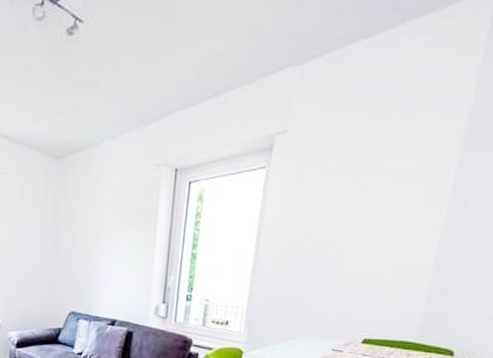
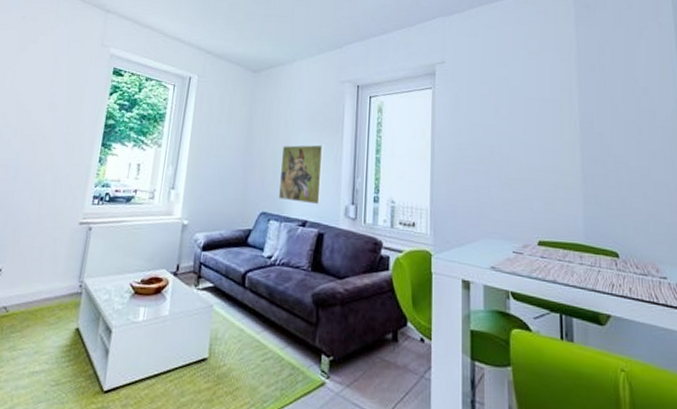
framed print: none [88,241,136,304] -> present [279,144,325,205]

